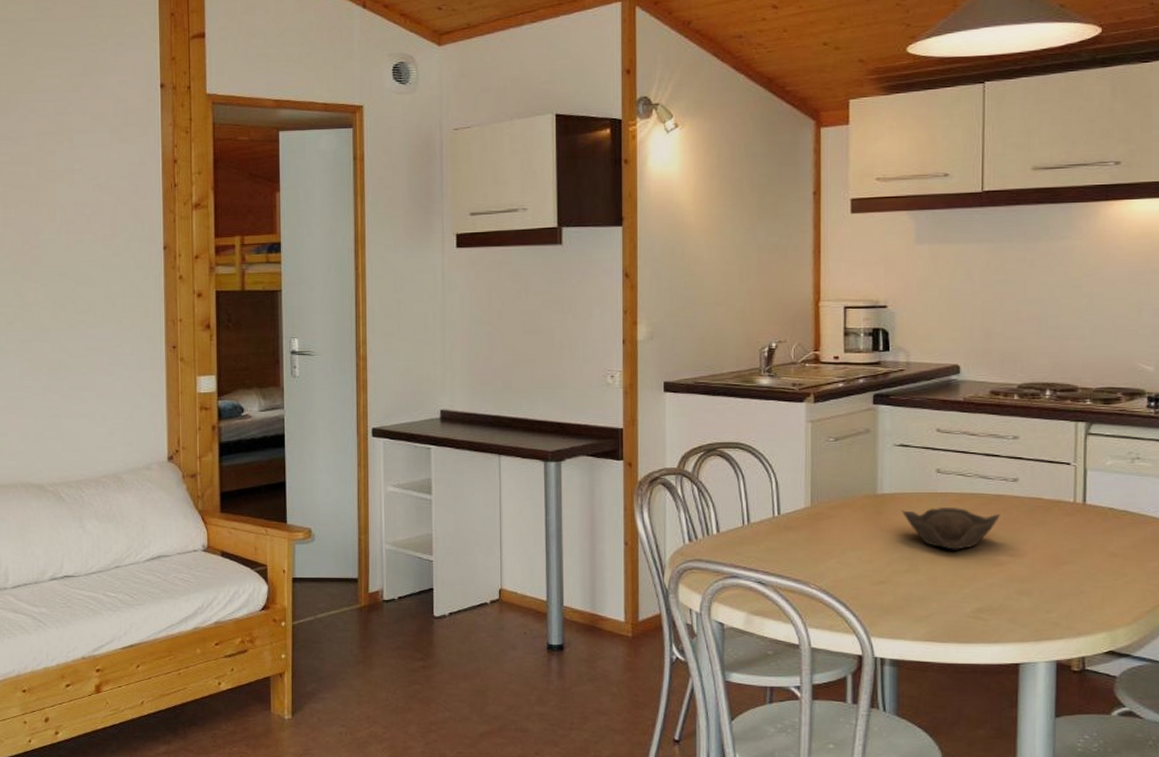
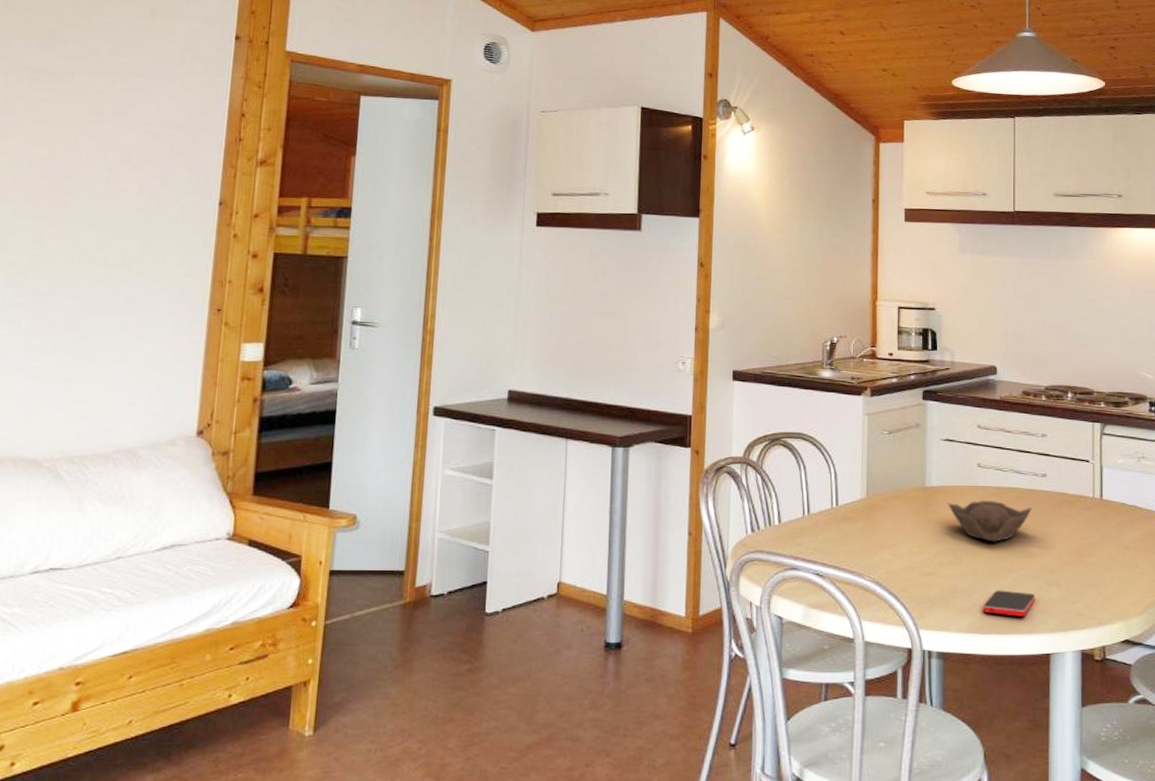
smartphone: none [942,599,1003,626] -> present [983,590,1036,617]

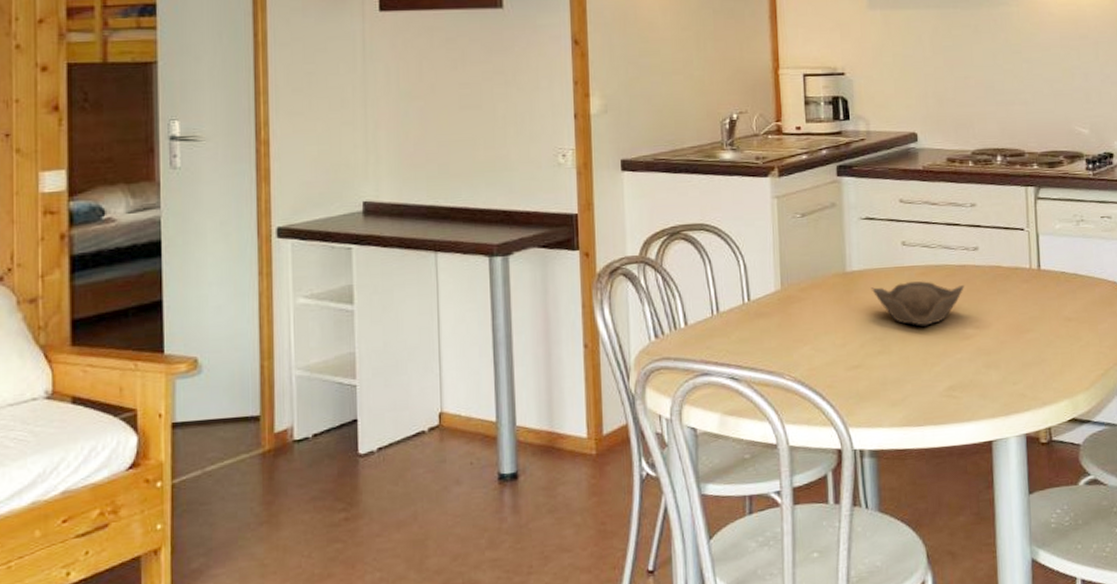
smartphone: present [983,590,1036,617] -> none [917,377,974,405]

